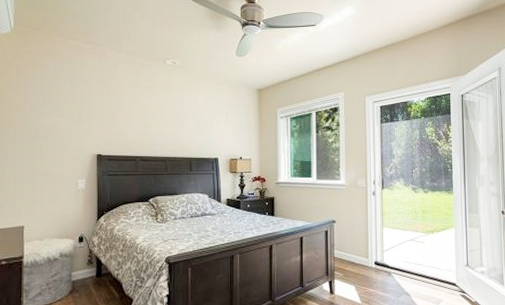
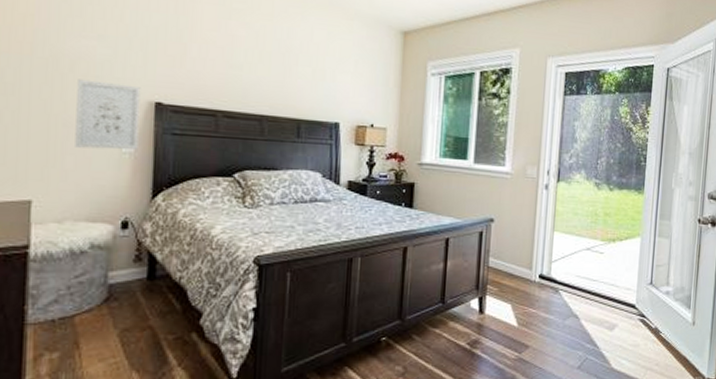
wall art: none [49,143,88,189] -> present [75,79,141,150]

